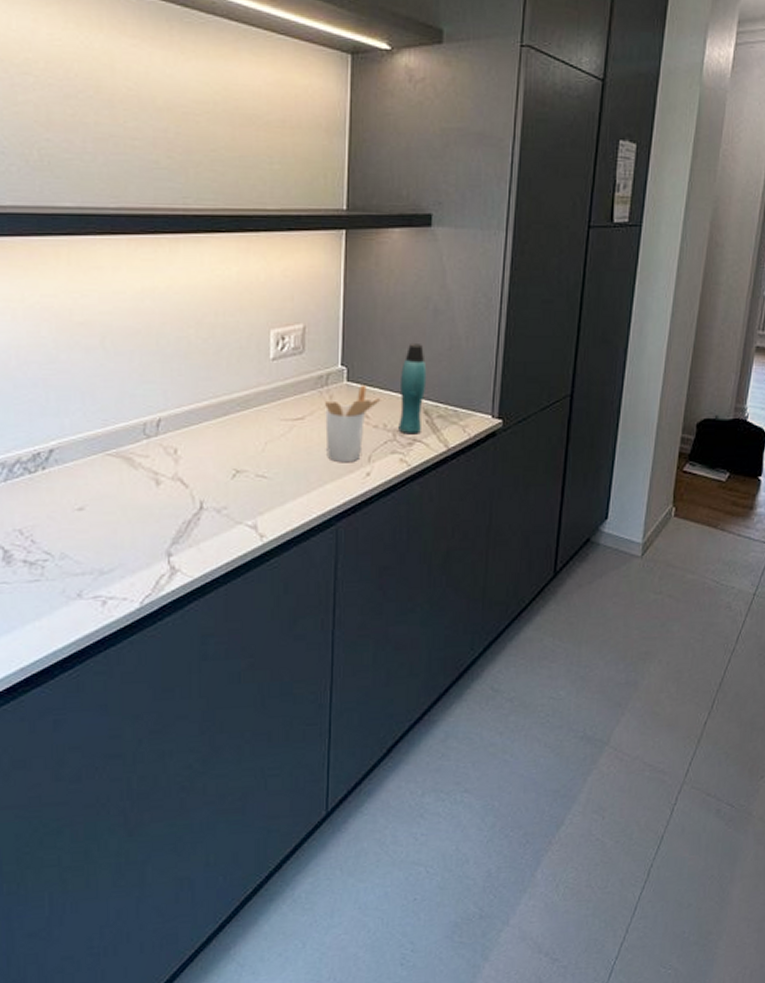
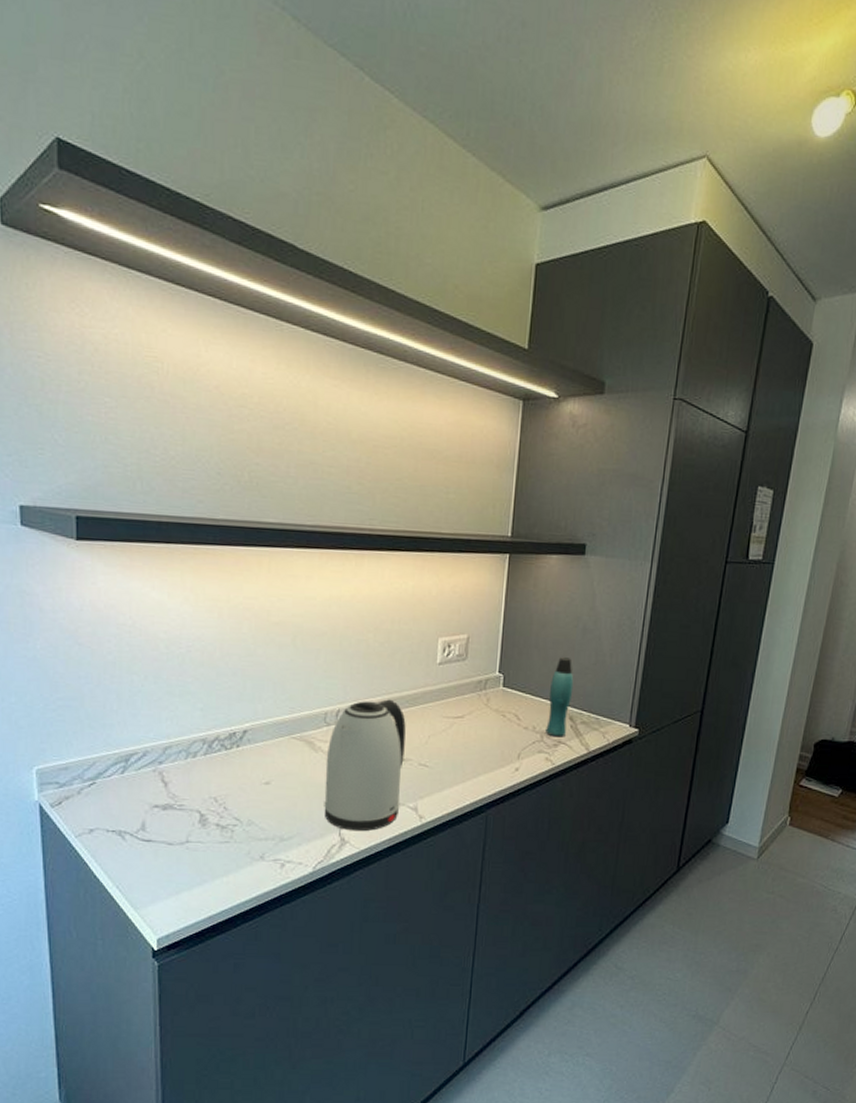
kettle: none [148,403,238,558] -> present [324,699,406,832]
utensil holder: present [325,385,381,463] -> none [481,691,532,759]

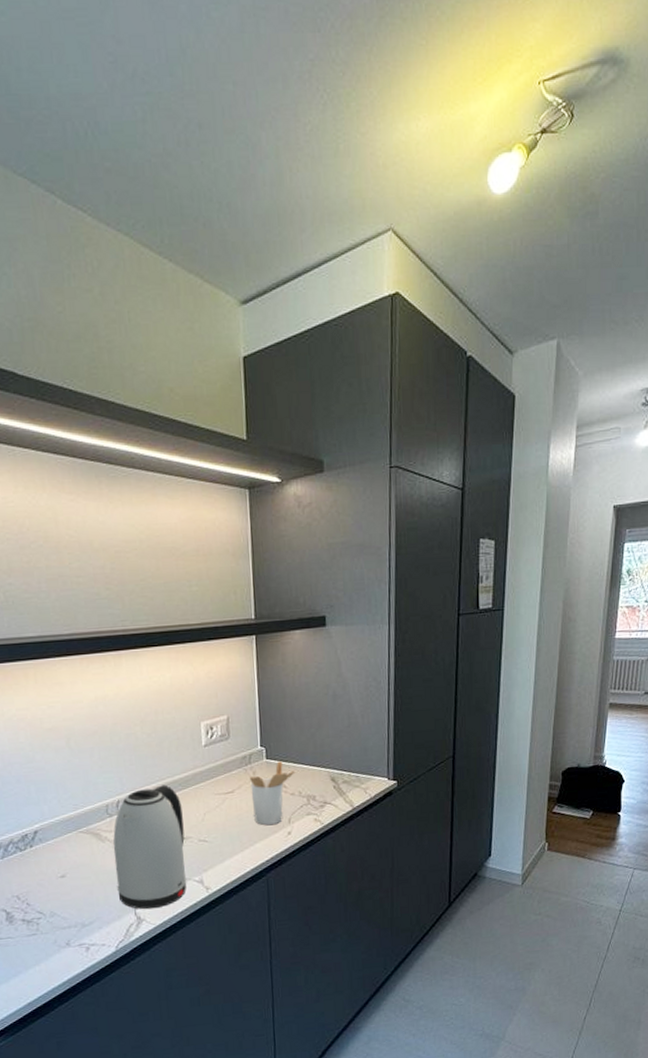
utensil holder: none [481,691,532,759] -> present [250,761,295,826]
bottle: present [546,656,574,737] -> none [310,723,332,799]

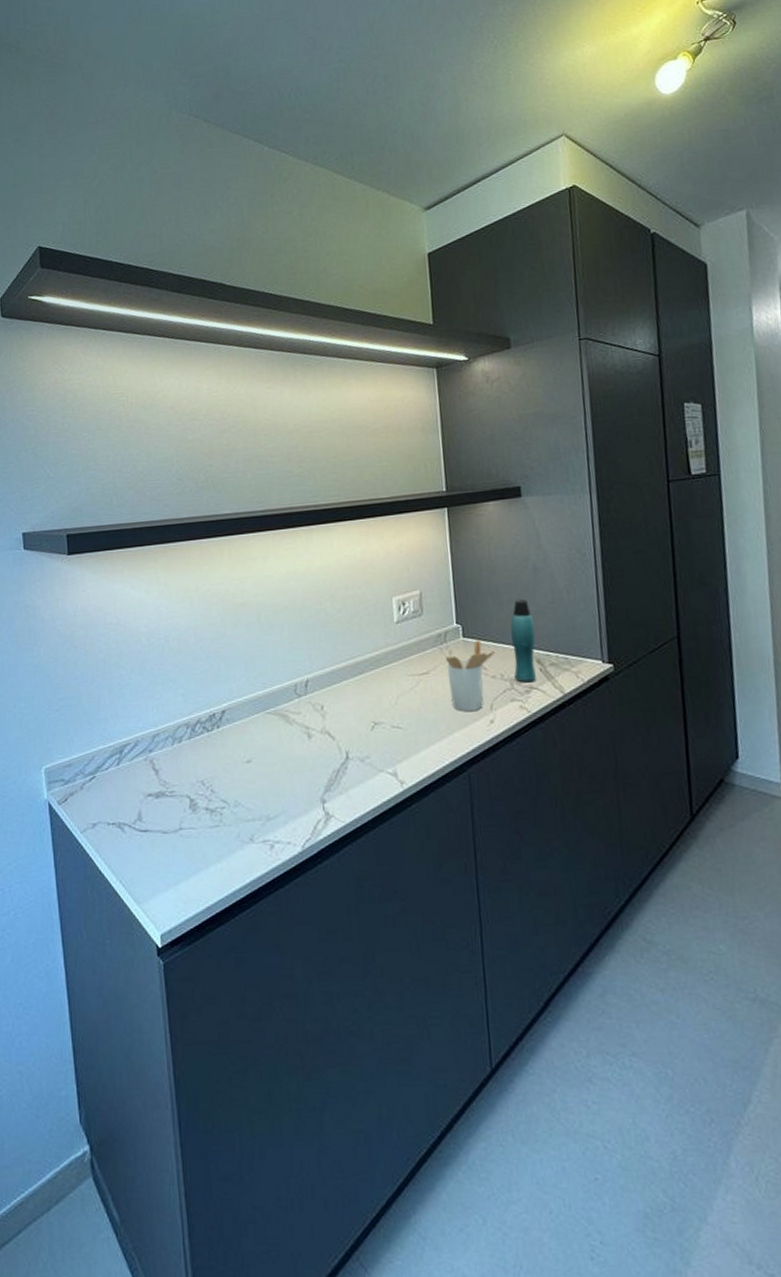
kettle: present [113,784,187,909] -> none [301,663,379,804]
bottle: none [310,723,332,799] -> present [510,598,537,683]

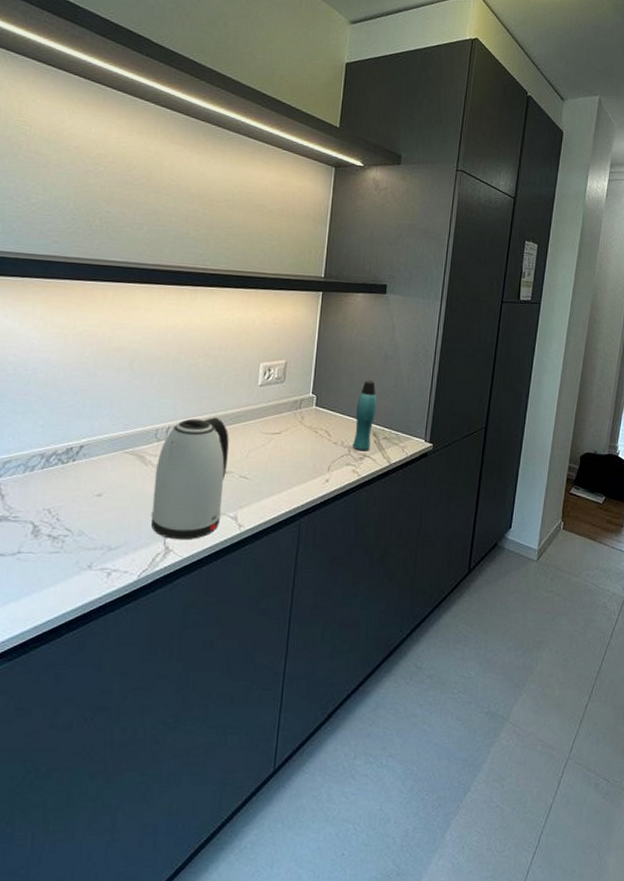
kettle: none [301,663,379,804] -> present [150,417,229,540]
utensil holder: present [446,640,496,712] -> none [296,410,341,471]

